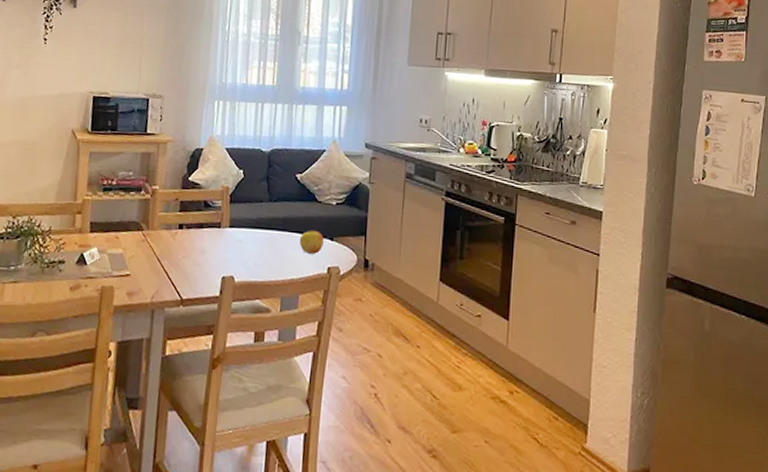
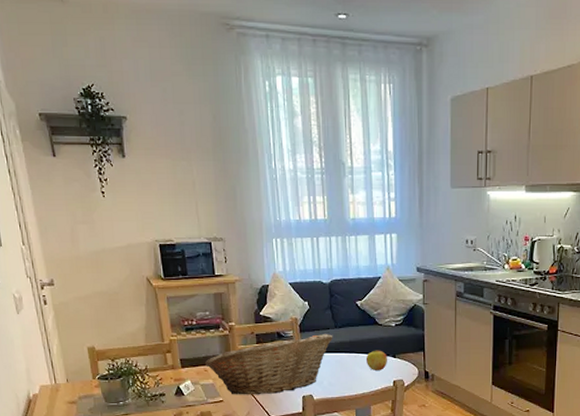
fruit basket: none [117,206,266,272] -> present [204,333,333,395]

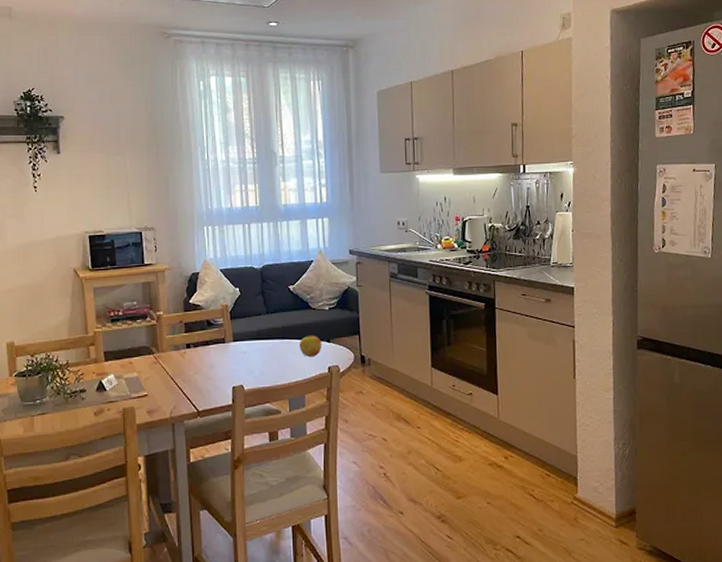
fruit basket: present [204,333,333,395] -> none [129,319,265,388]

